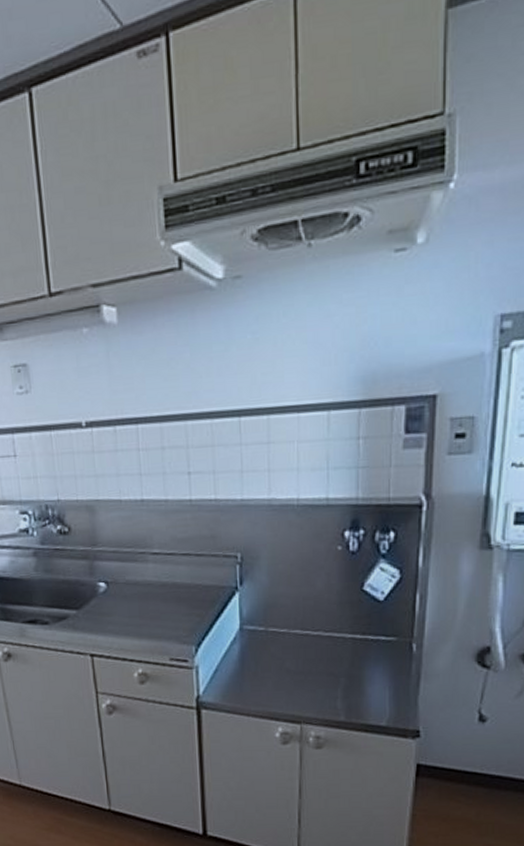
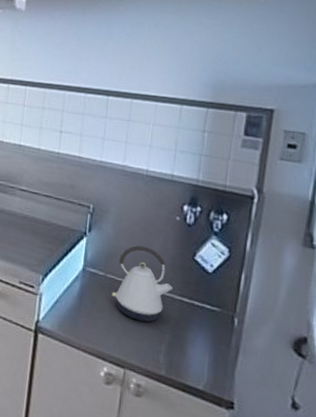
kettle: none [276,587,343,670] -> present [111,245,173,322]

